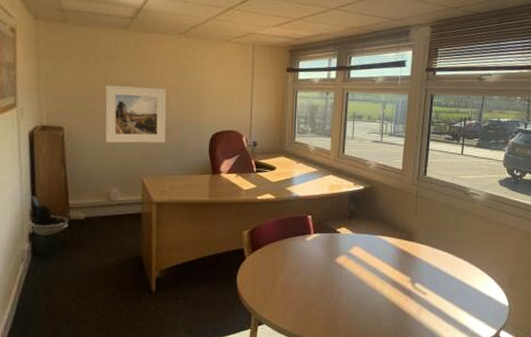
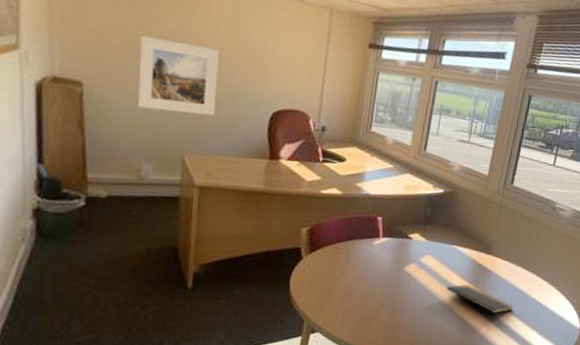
notepad: none [376,271,441,303] -> present [446,284,514,320]

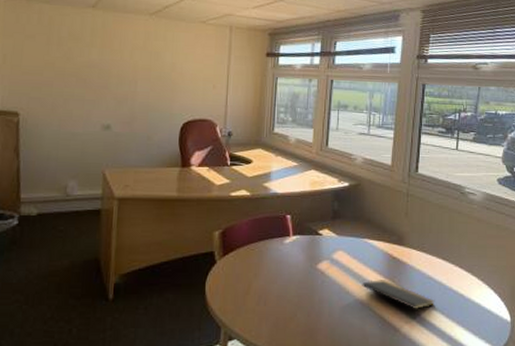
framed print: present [137,35,220,116] -> none [65,67,135,132]

